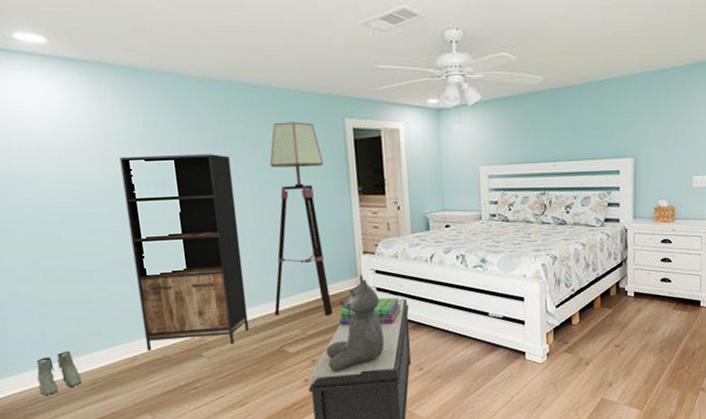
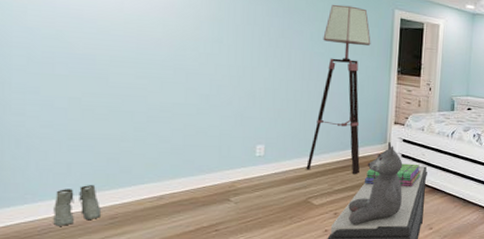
bookshelf: present [119,154,249,351] -> none [175,13,288,192]

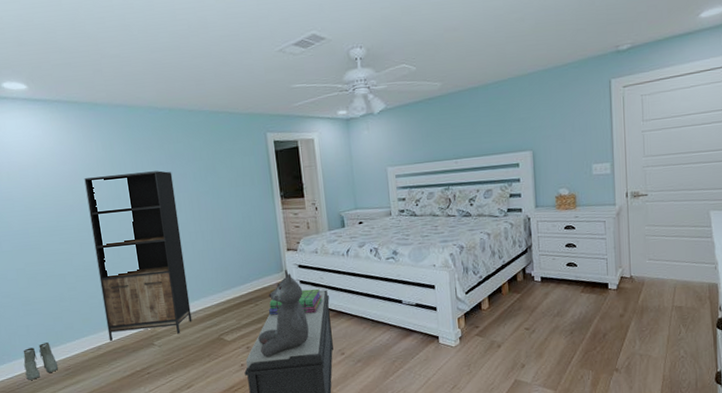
bookshelf: none [175,13,288,192] -> present [84,170,192,341]
floor lamp: present [306,4,371,174] -> none [204,138,262,308]

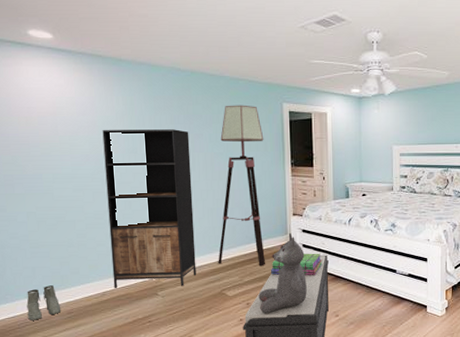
floor lamp: none [204,138,262,308] -> present [218,105,265,265]

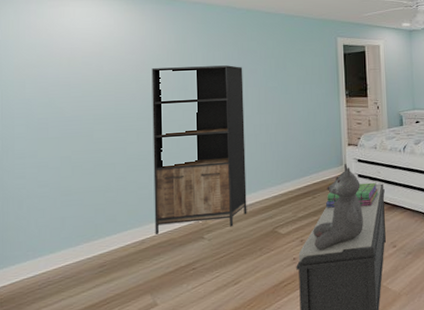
boots: present [26,285,60,321] -> none [51,236,91,279]
floor lamp: present [218,105,265,265] -> none [270,40,320,201]

